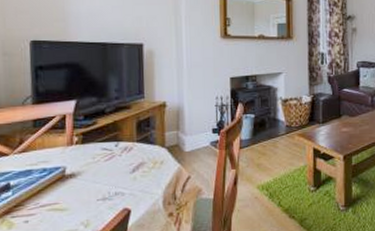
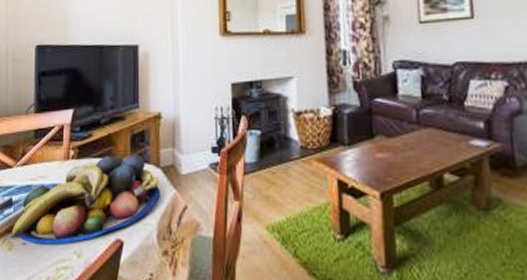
fruit bowl: none [10,137,167,221] -> present [11,153,161,245]

